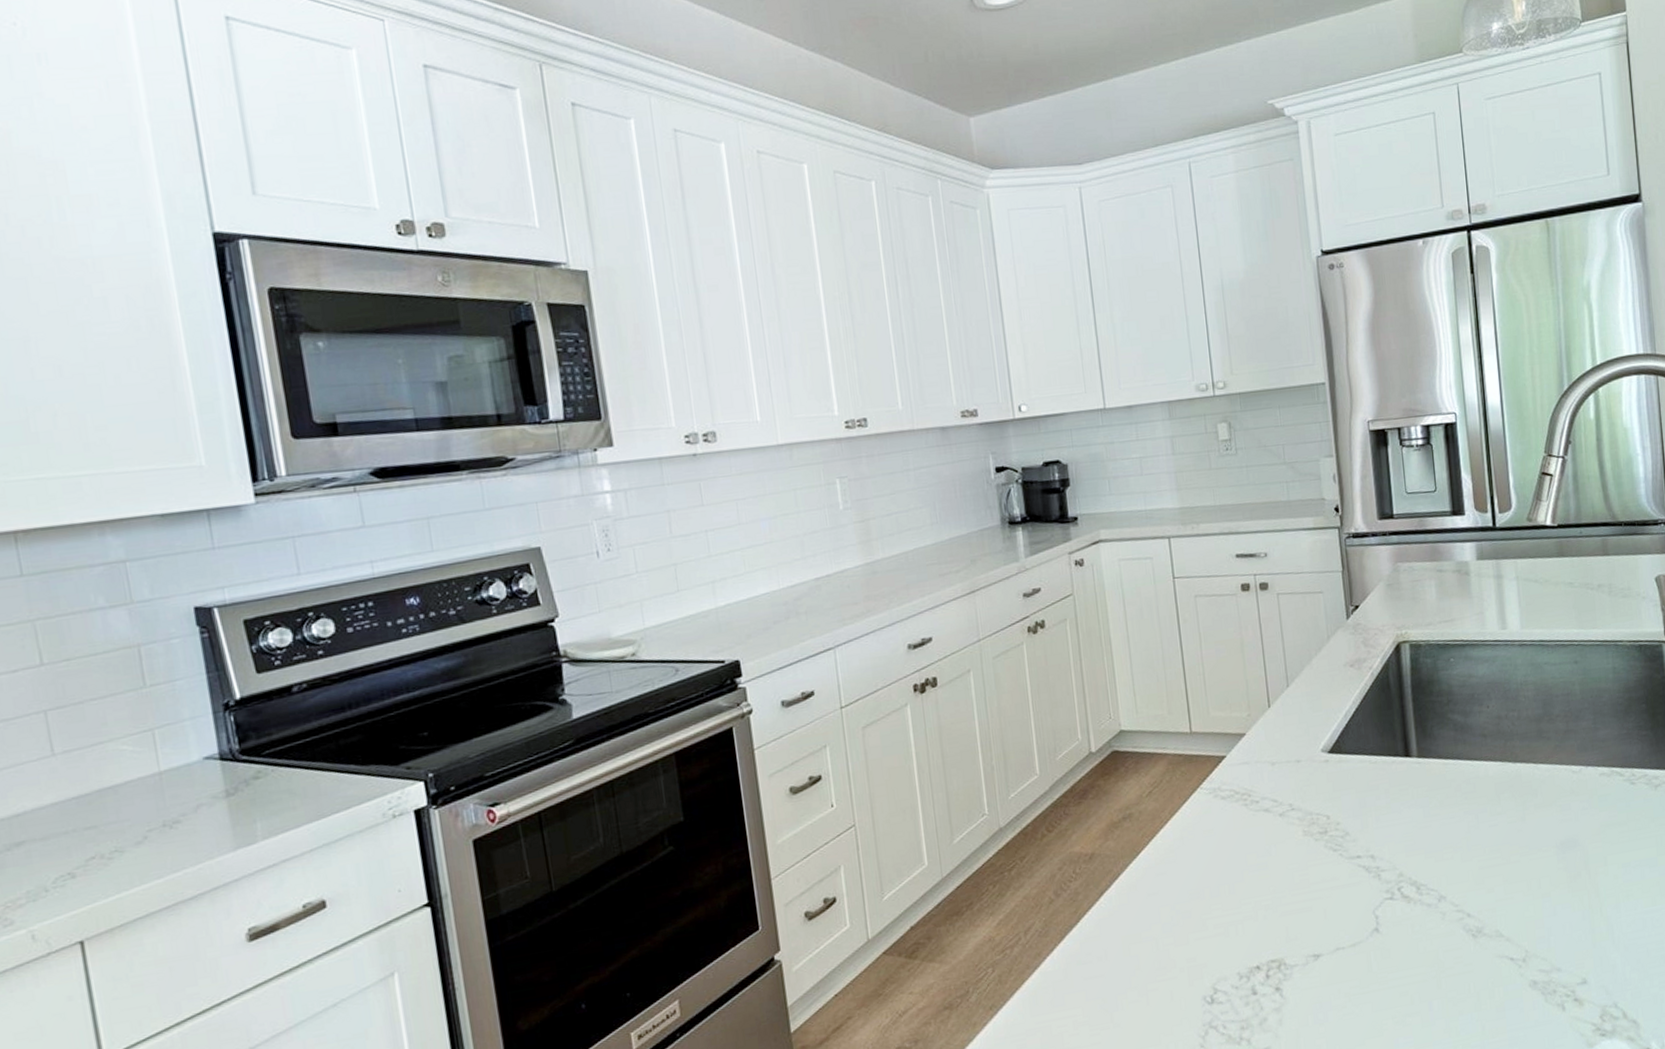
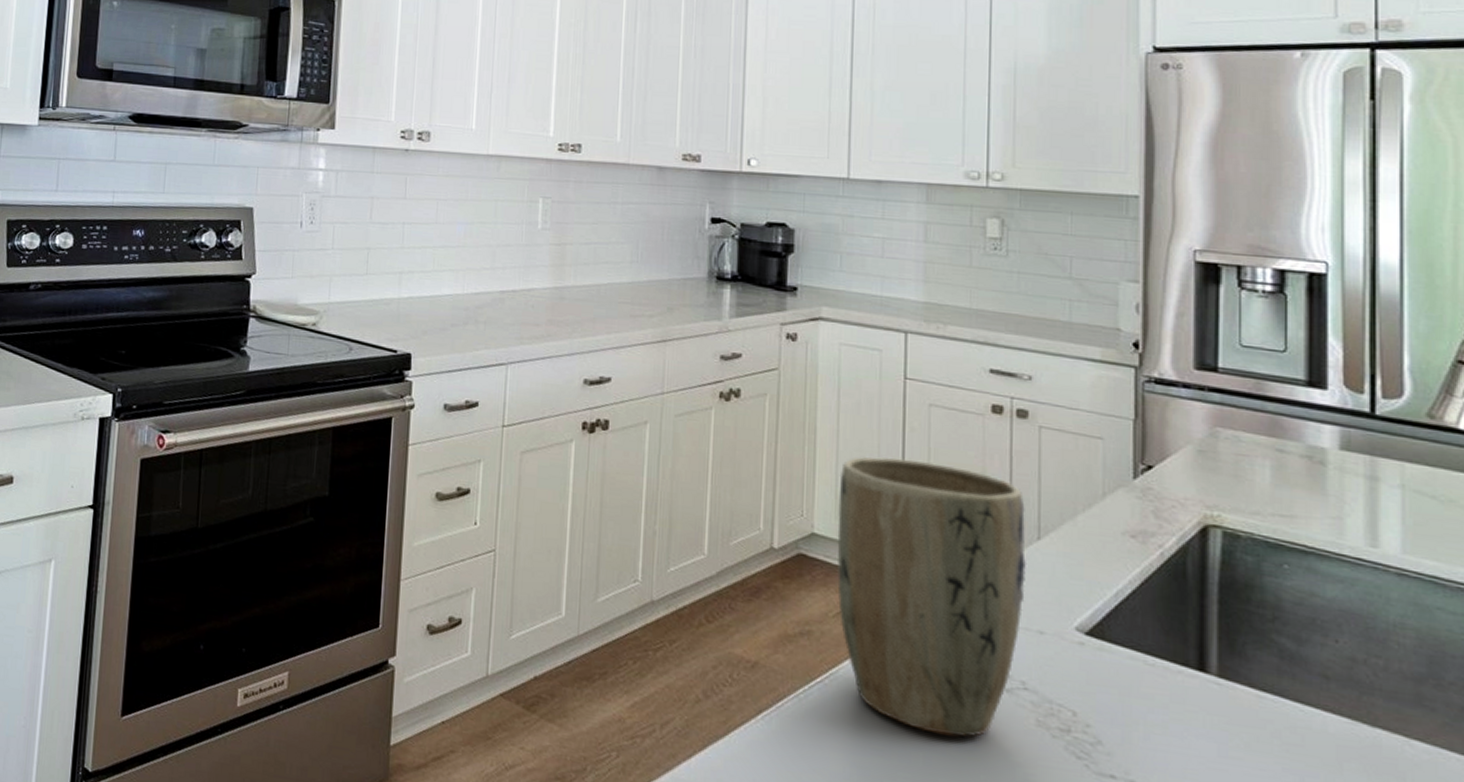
plant pot: none [1134,643,1284,867] -> present [836,457,1026,738]

